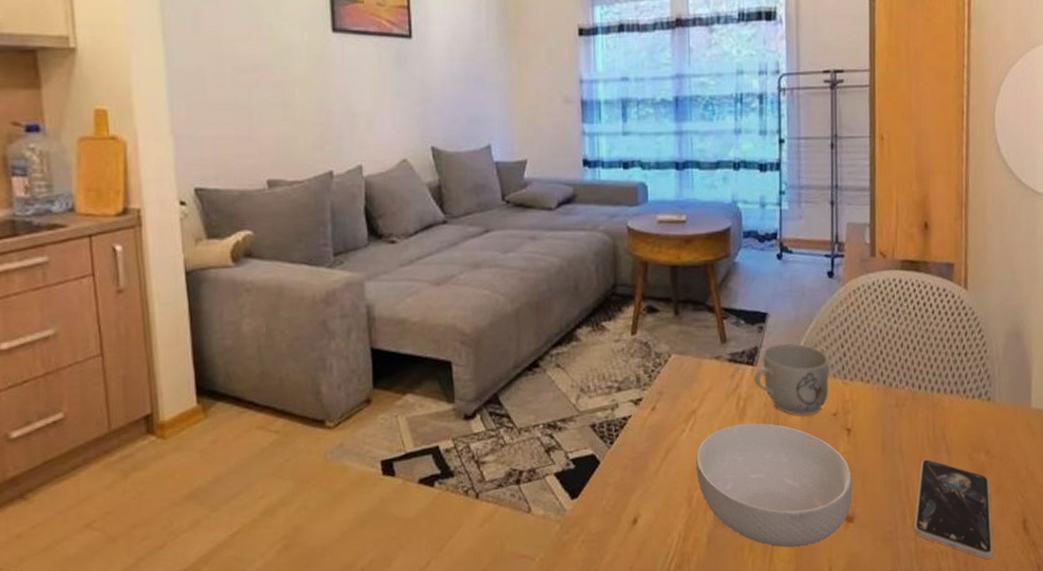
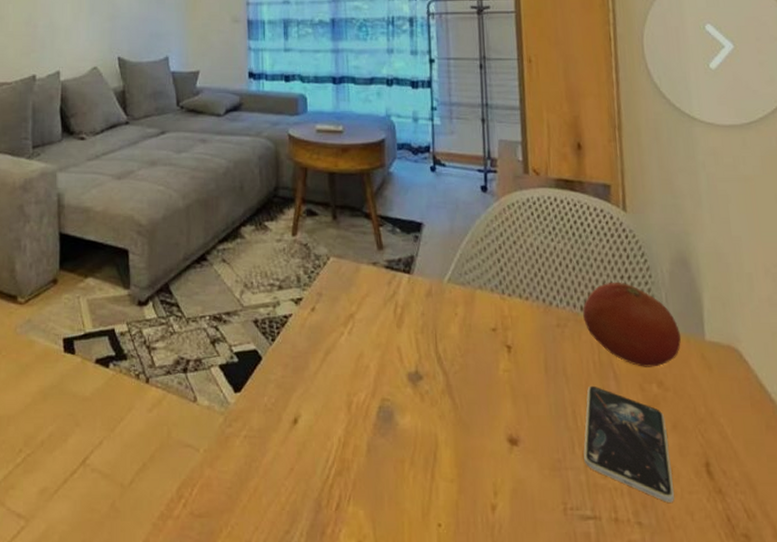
cereal bowl: present [696,423,853,548] -> none [355,332,516,467]
mug: present [754,342,830,417] -> none [411,254,487,330]
fruit: none [921,358,1010,438] -> present [583,281,682,367]

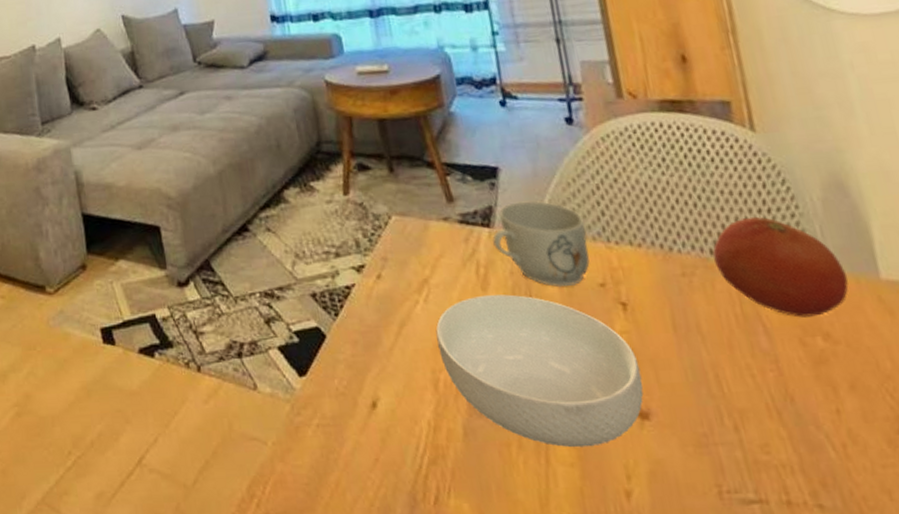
cereal bowl: none [355,332,516,467] -> present [436,294,644,448]
mug: none [411,254,487,330] -> present [493,200,590,288]
smartphone: present [583,385,674,502] -> none [731,343,864,480]

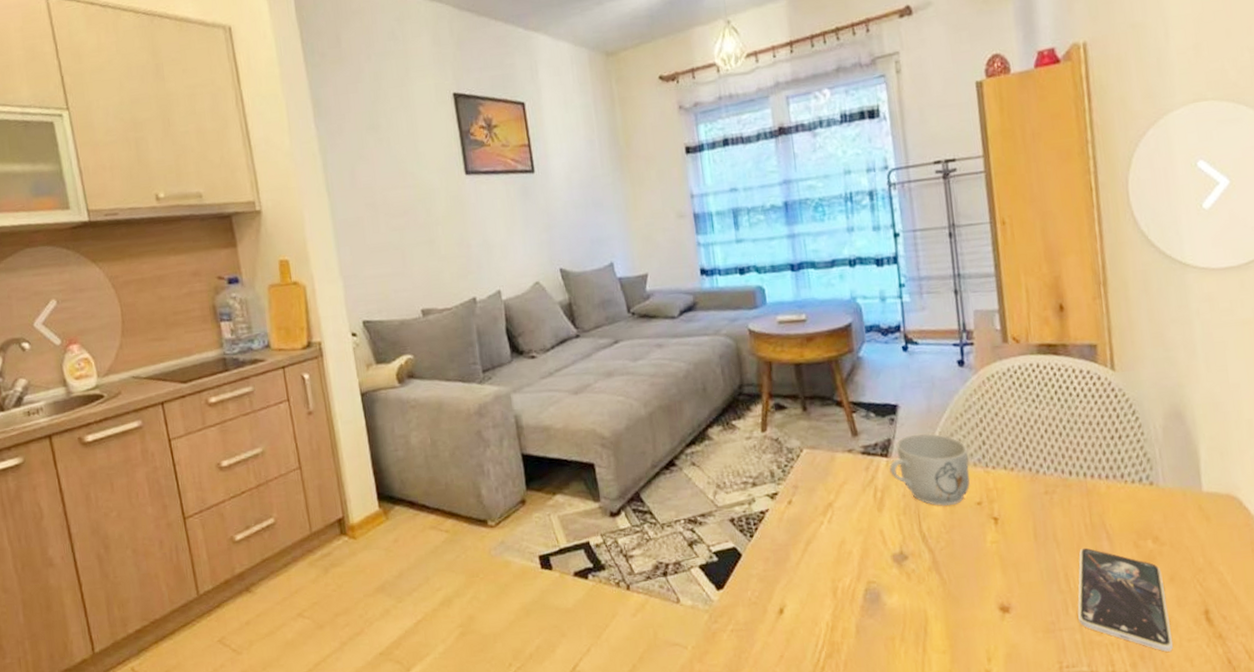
cereal bowl: present [436,294,644,448] -> none [837,514,1007,638]
fruit: present [712,216,849,317] -> none [1071,442,1177,525]
smartphone: none [731,343,864,480] -> present [1077,547,1173,652]

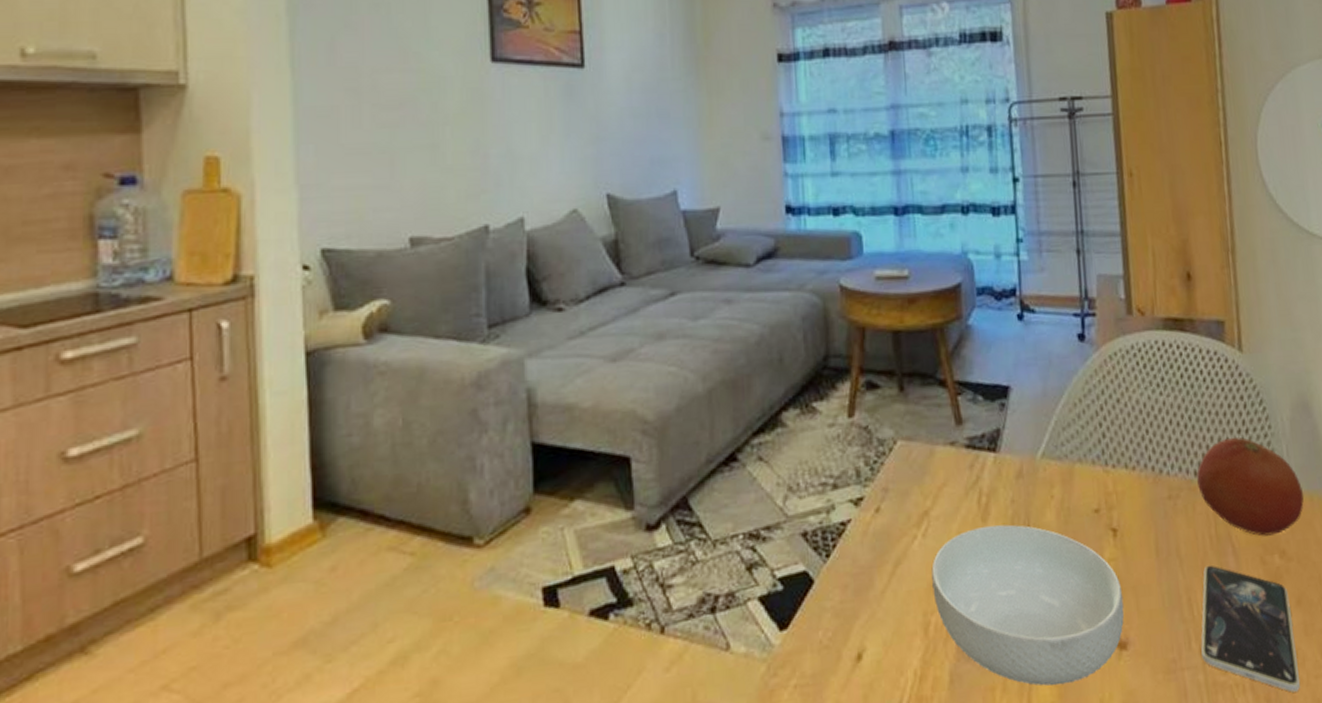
cereal bowl: none [837,514,1007,638] -> present [931,524,1125,686]
mug: present [889,433,970,507] -> none [997,422,1088,515]
fruit: none [1071,442,1177,525] -> present [1197,437,1304,536]

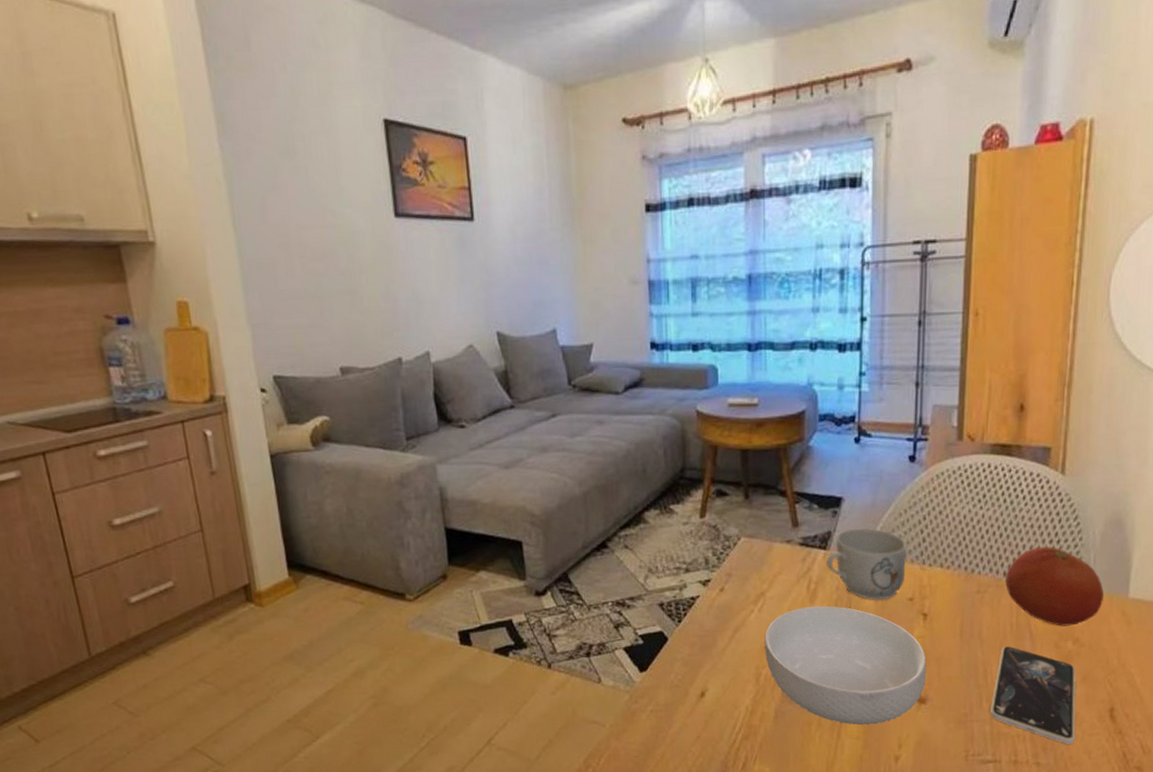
mug: none [997,422,1088,515] -> present [826,527,907,601]

